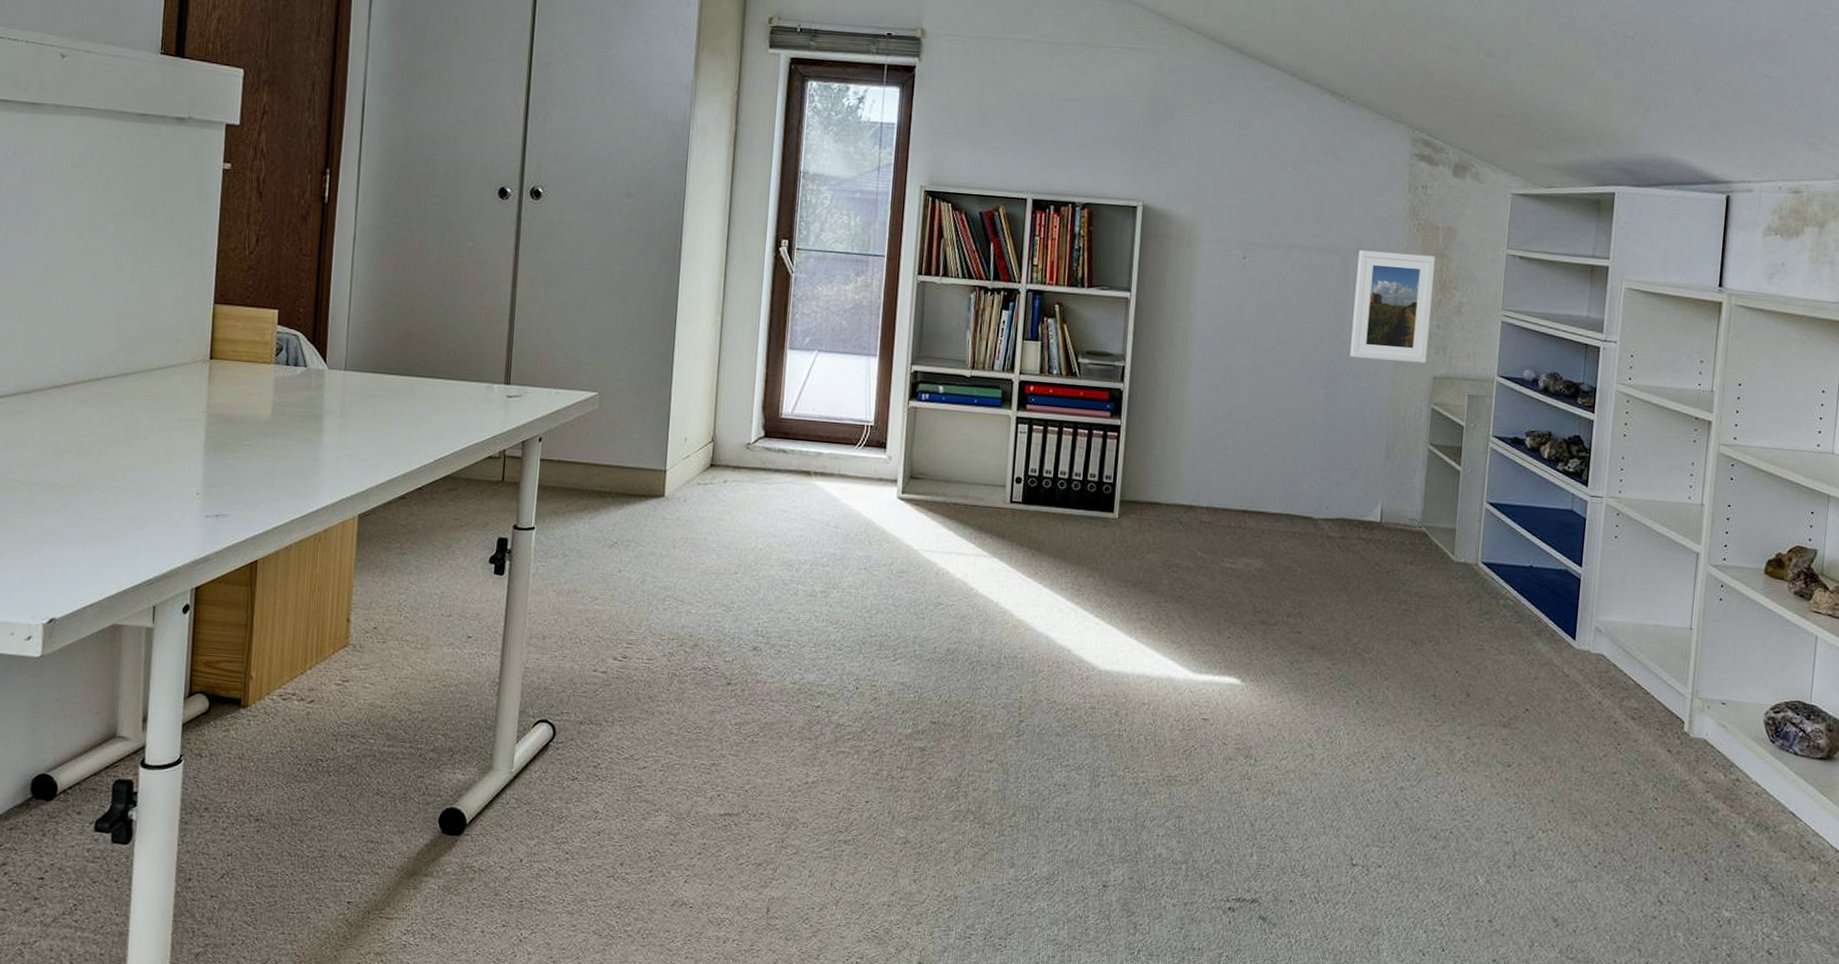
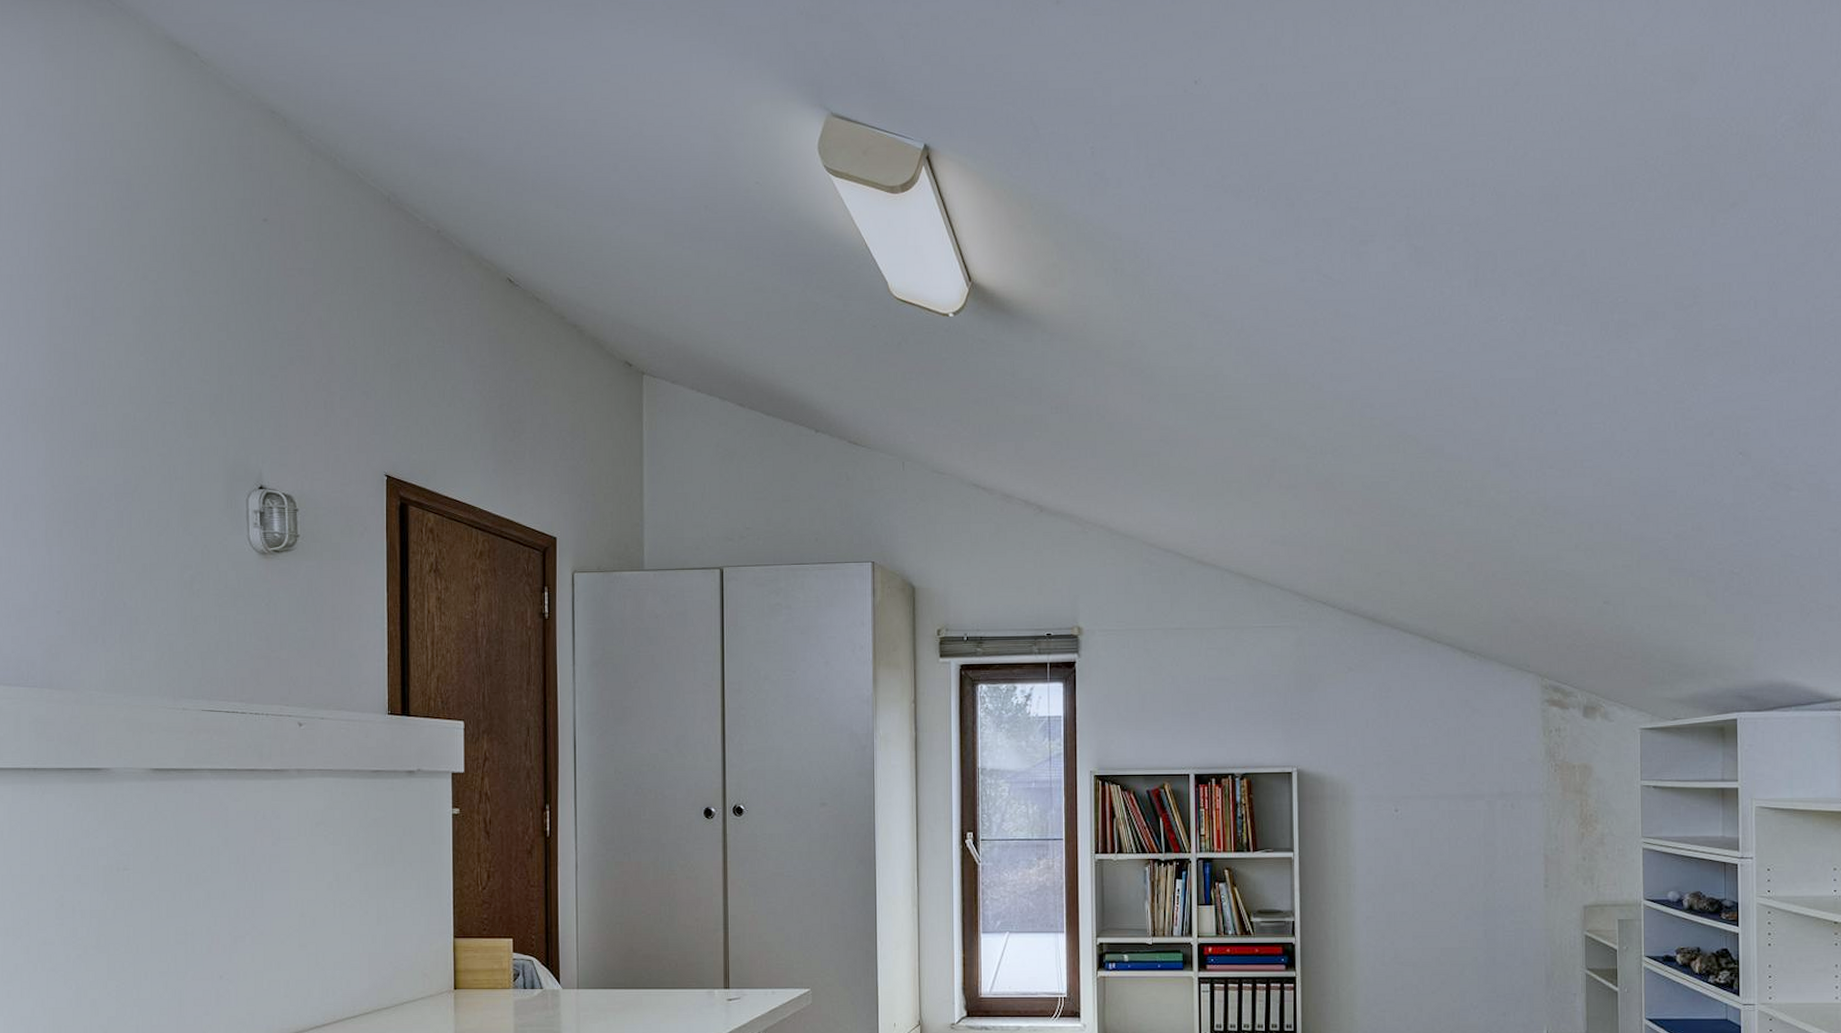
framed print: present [1350,250,1435,364] -> none [1502,793,1575,894]

